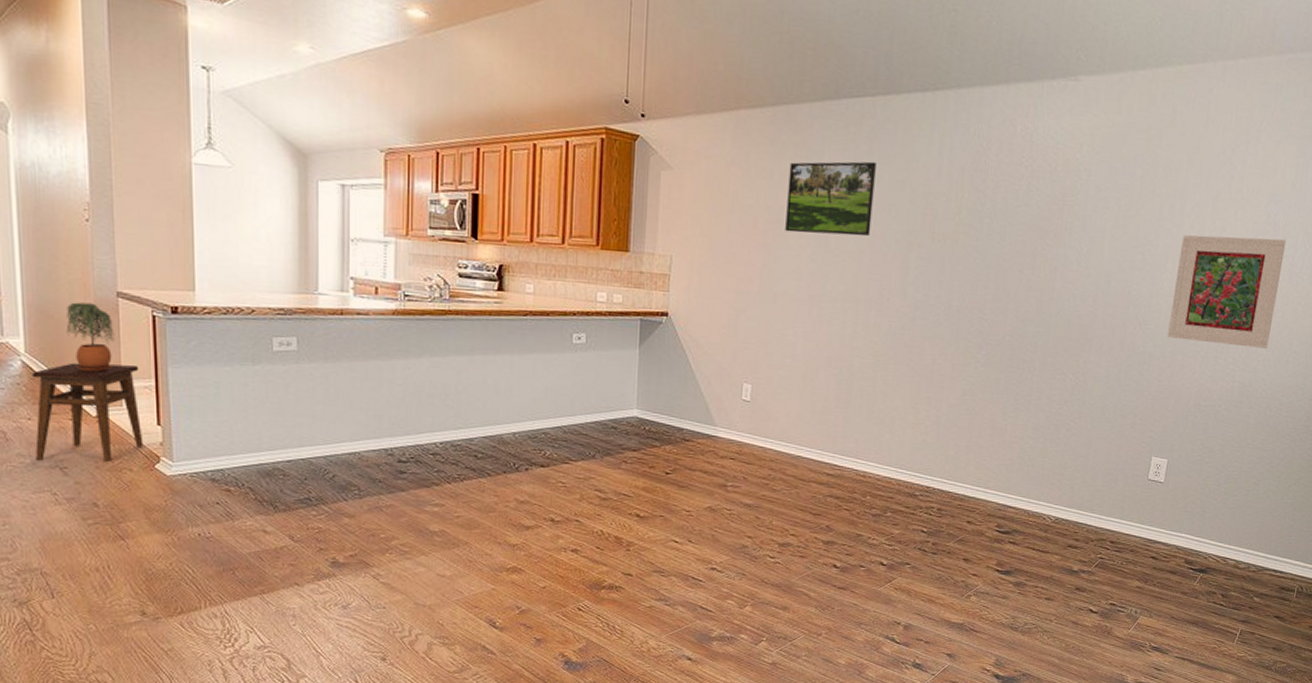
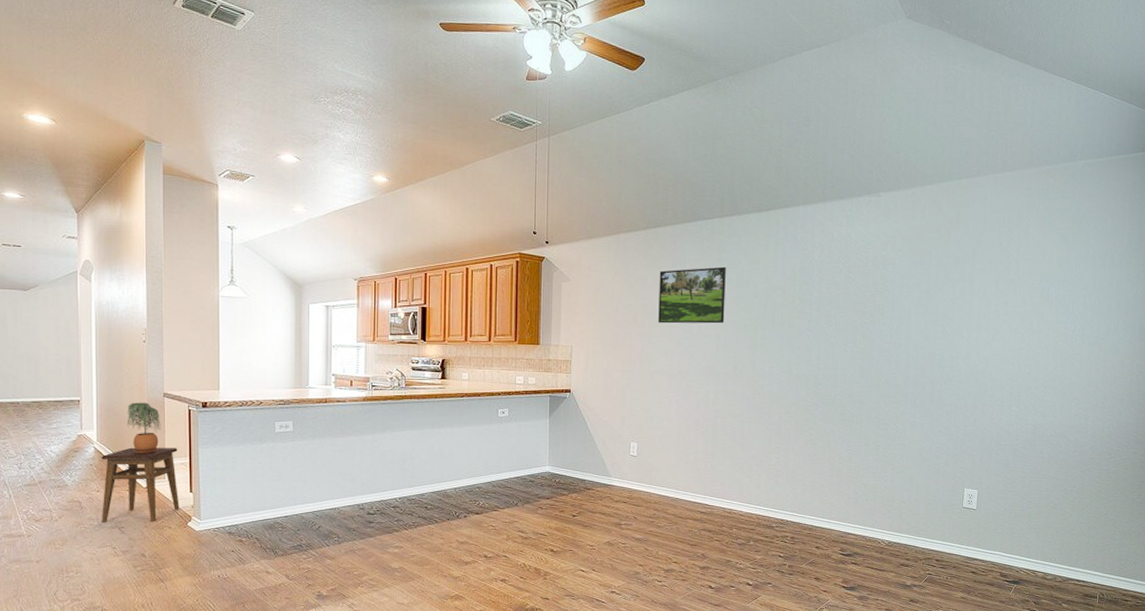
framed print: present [1167,235,1286,348] -> none [968,308,1059,396]

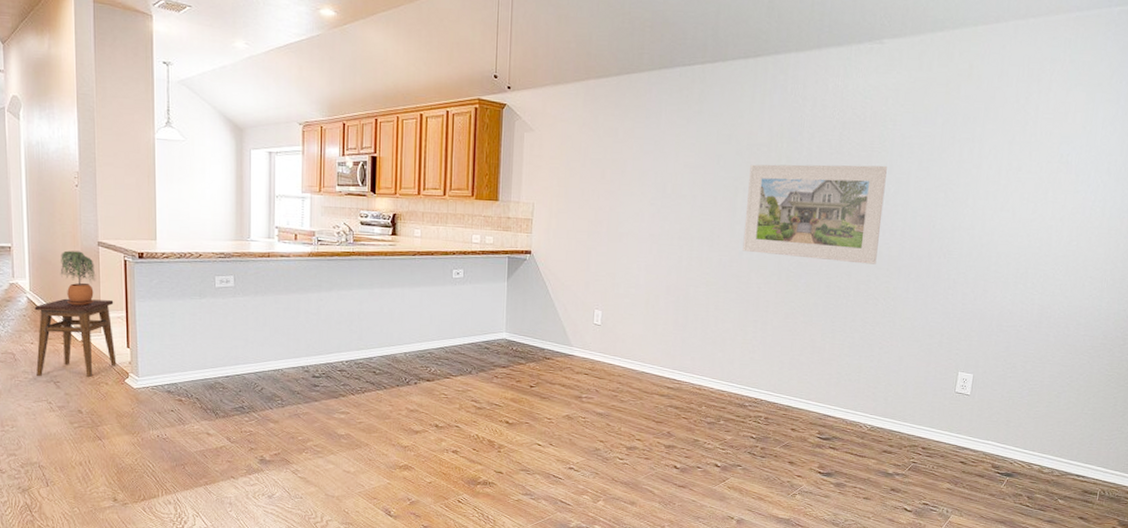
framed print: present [658,266,726,324] -> none [629,119,706,183]
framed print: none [764,303,890,393] -> present [742,164,887,264]

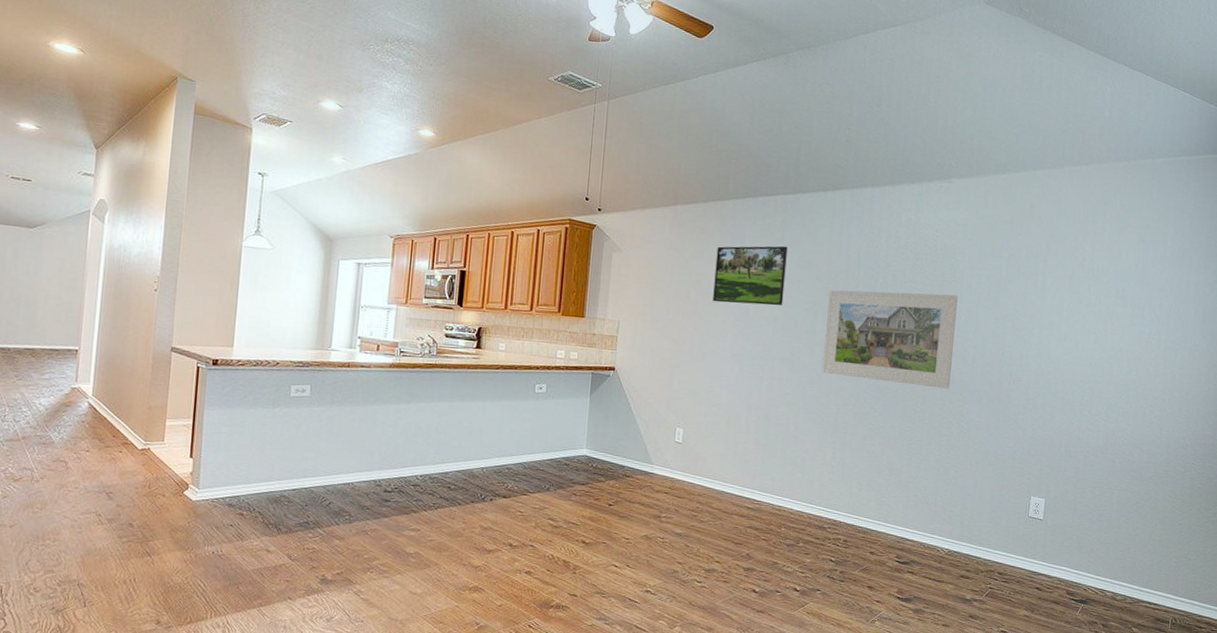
stool: present [34,298,117,377] -> none [88,404,181,488]
potted plant: present [60,250,96,307] -> none [127,355,165,414]
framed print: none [629,119,706,183] -> present [713,245,788,306]

